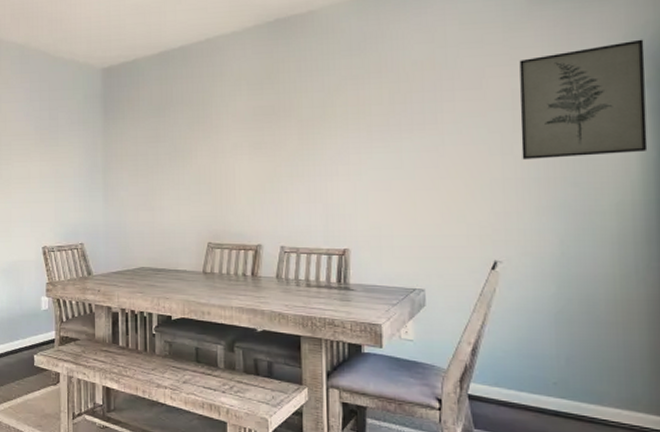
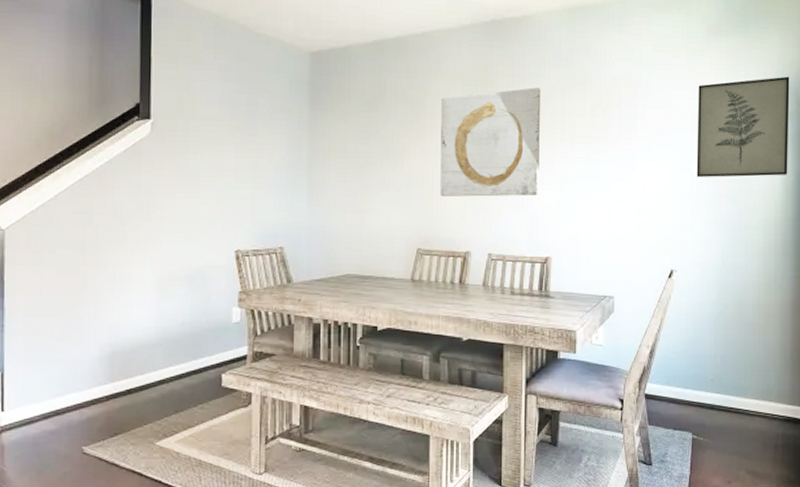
wall art: none [227,80,333,192] -> present [440,88,540,197]

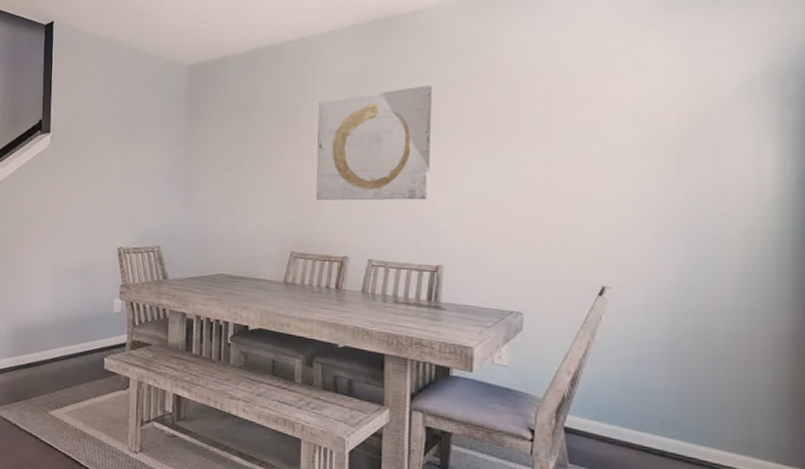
wall art: present [696,76,790,178] -> none [640,51,789,180]

